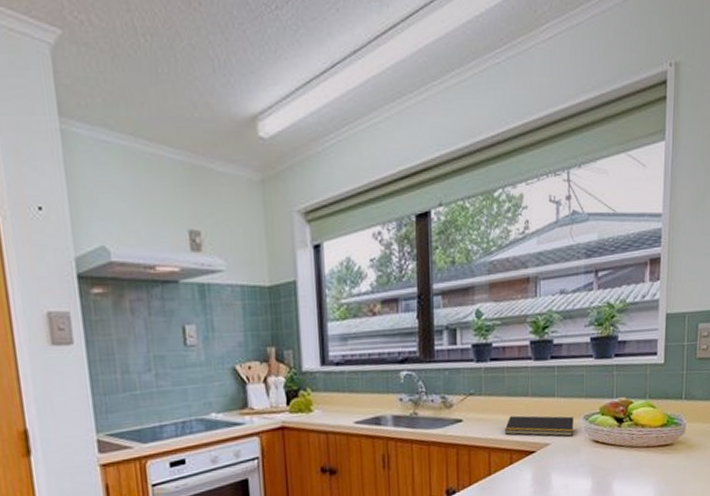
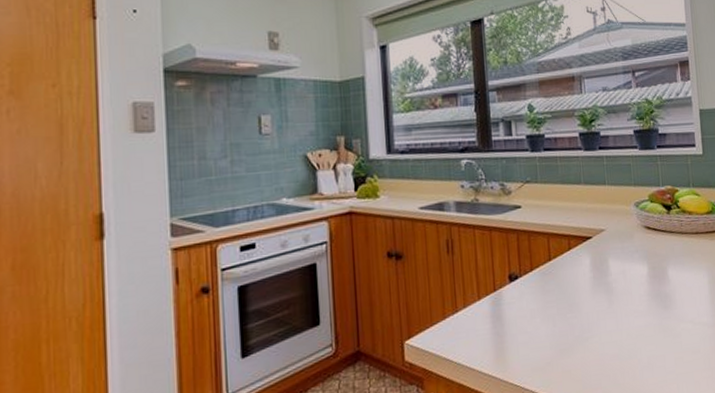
notepad: present [504,415,574,437] -> none [561,202,626,223]

